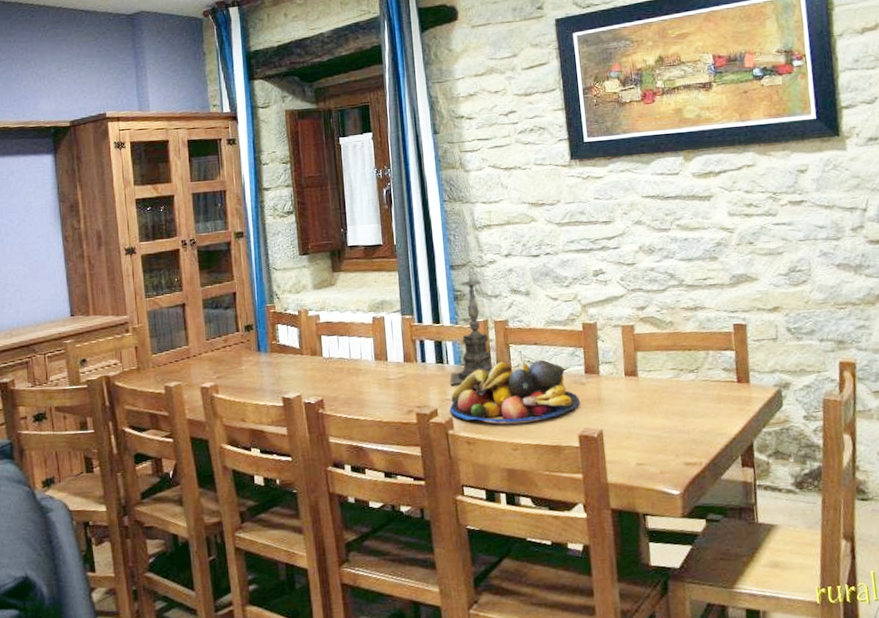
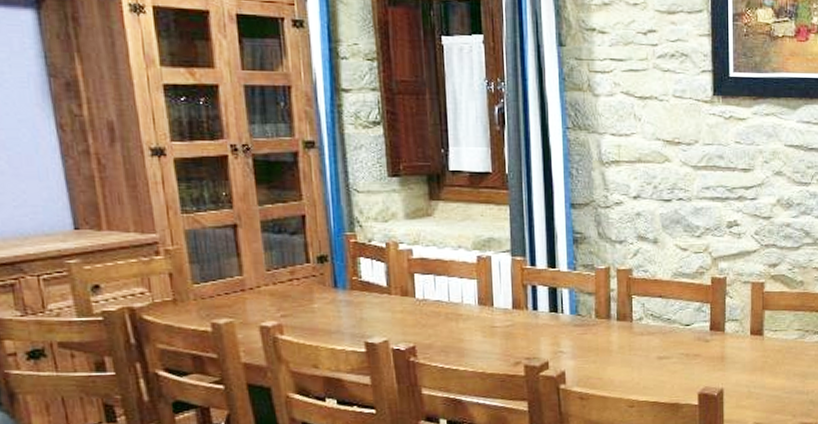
fruit bowl: present [449,359,580,424] -> none [562,313,702,379]
candle holder: present [450,270,493,385] -> none [564,210,613,336]

